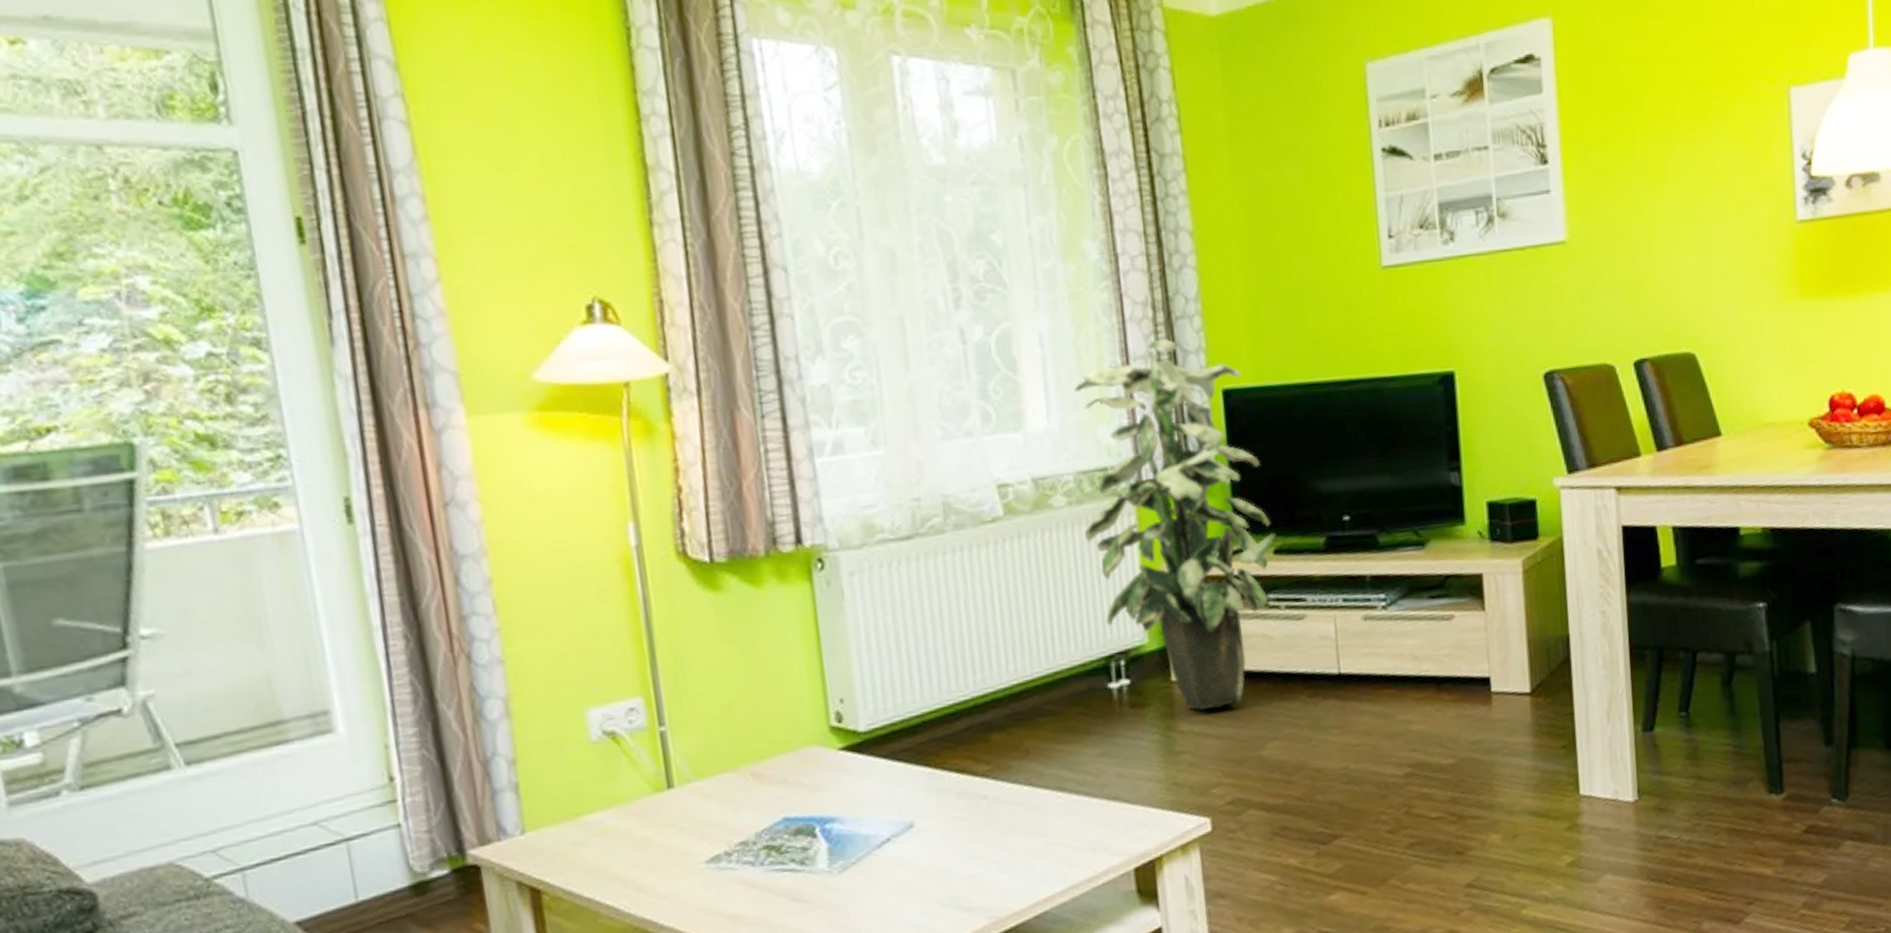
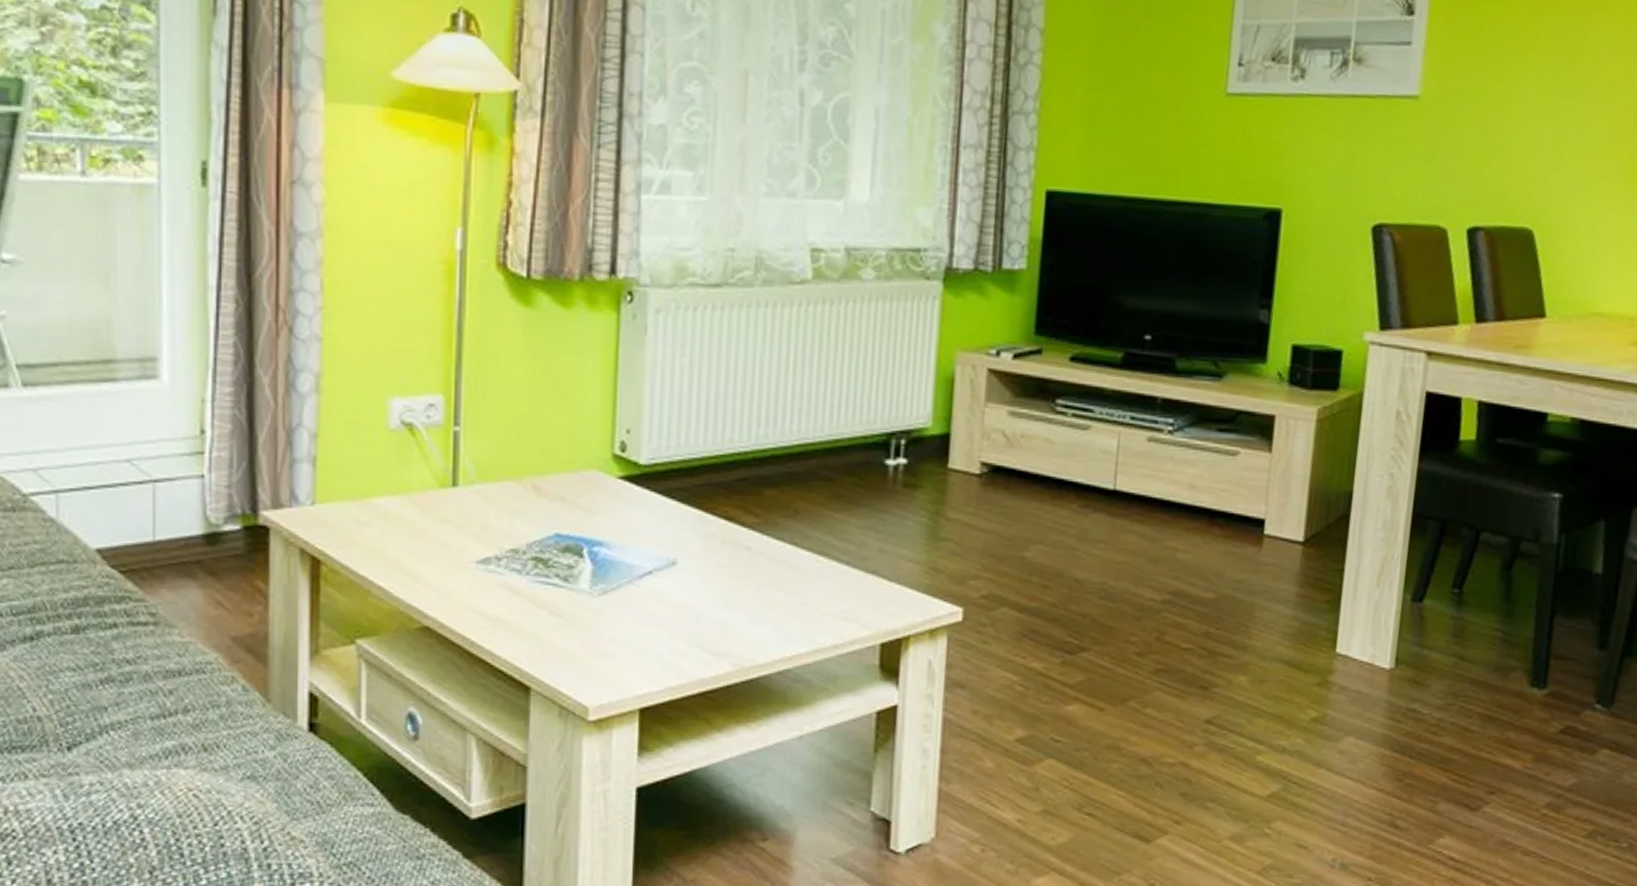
indoor plant: present [1075,338,1277,710] -> none [888,131,1076,502]

